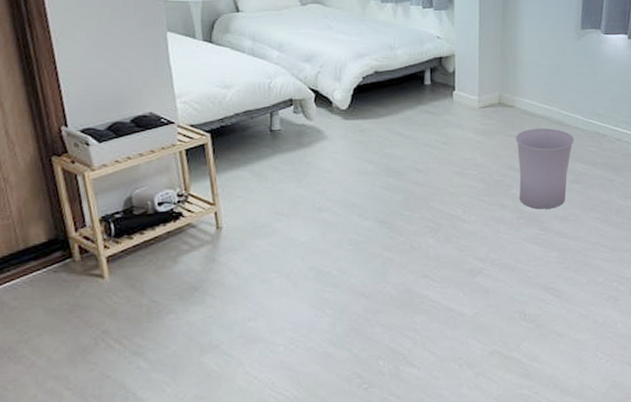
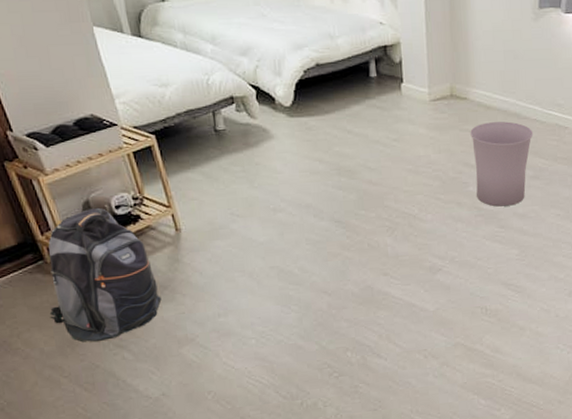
backpack: none [66,204,190,350] -> present [48,207,162,343]

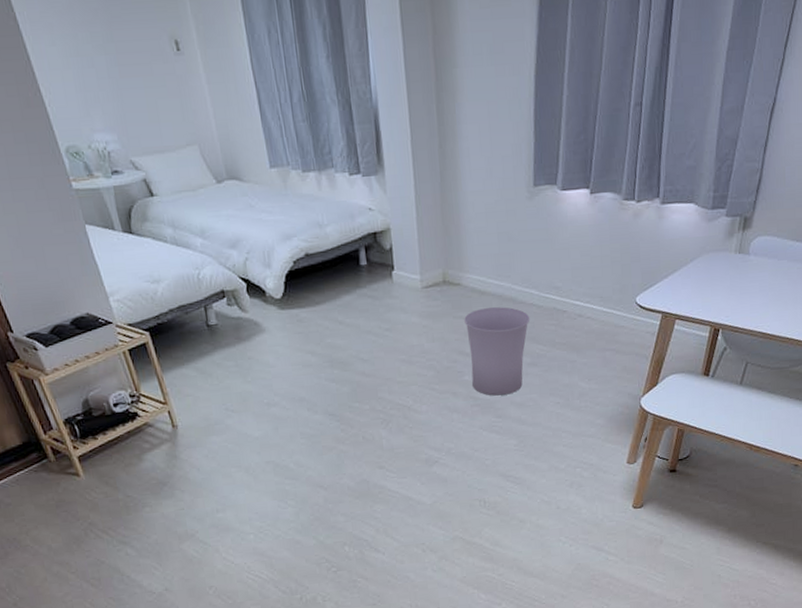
backpack: present [48,207,162,343] -> none [51,405,161,539]

